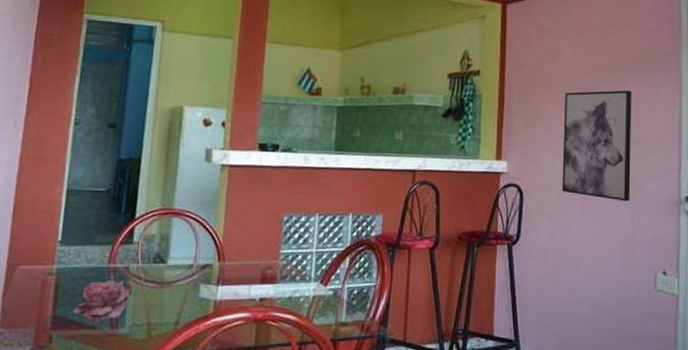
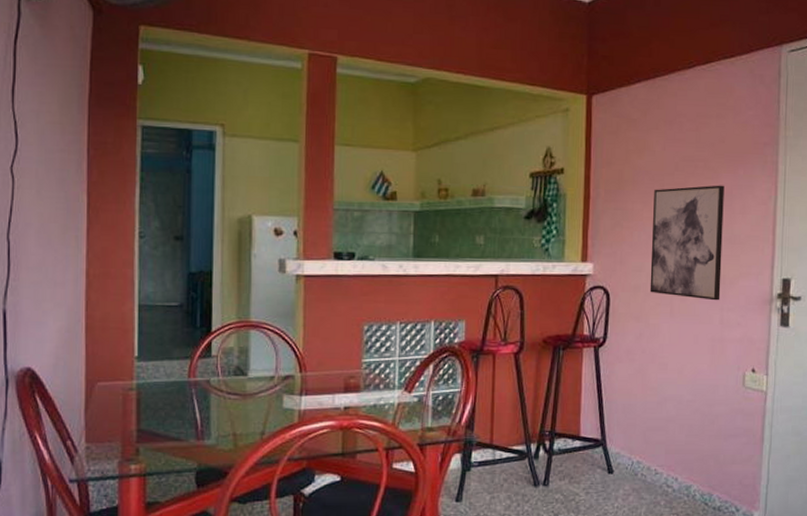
flower: present [73,280,133,323] -> none [157,394,216,435]

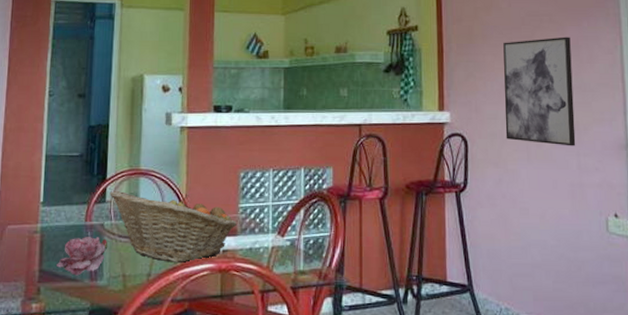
flower: none [157,394,216,435] -> present [57,237,108,276]
fruit basket: none [216,344,360,420] -> present [109,190,237,263]

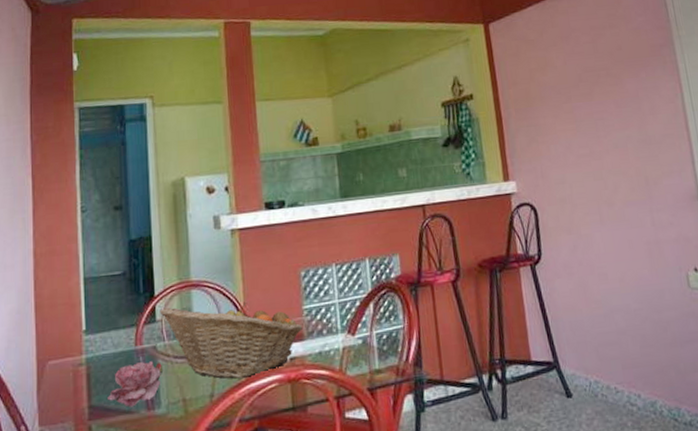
wall art: present [503,37,576,146] -> none [563,89,648,204]

